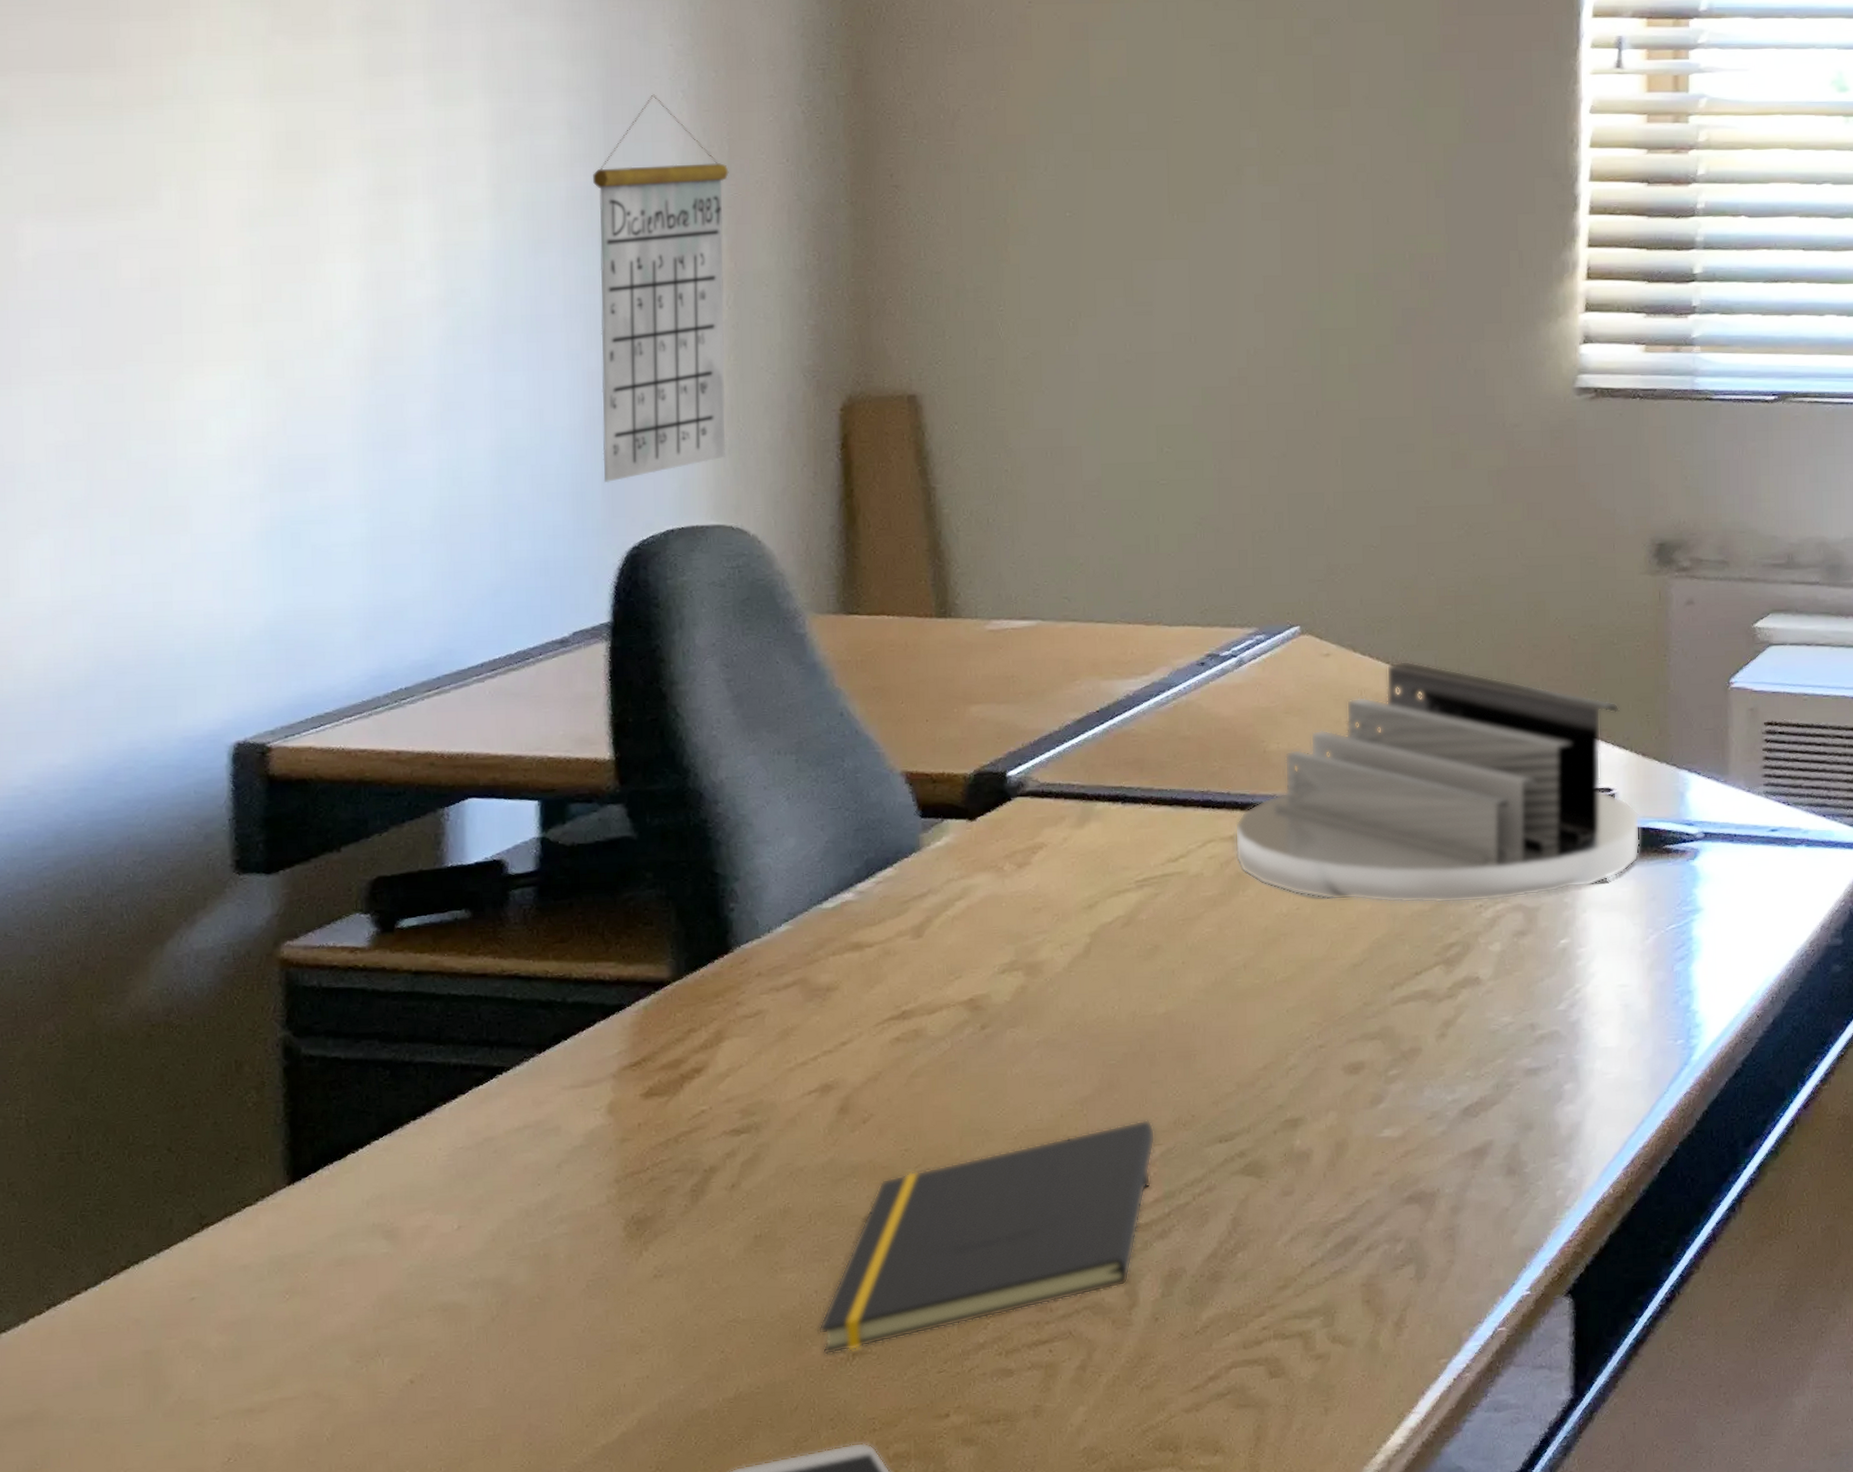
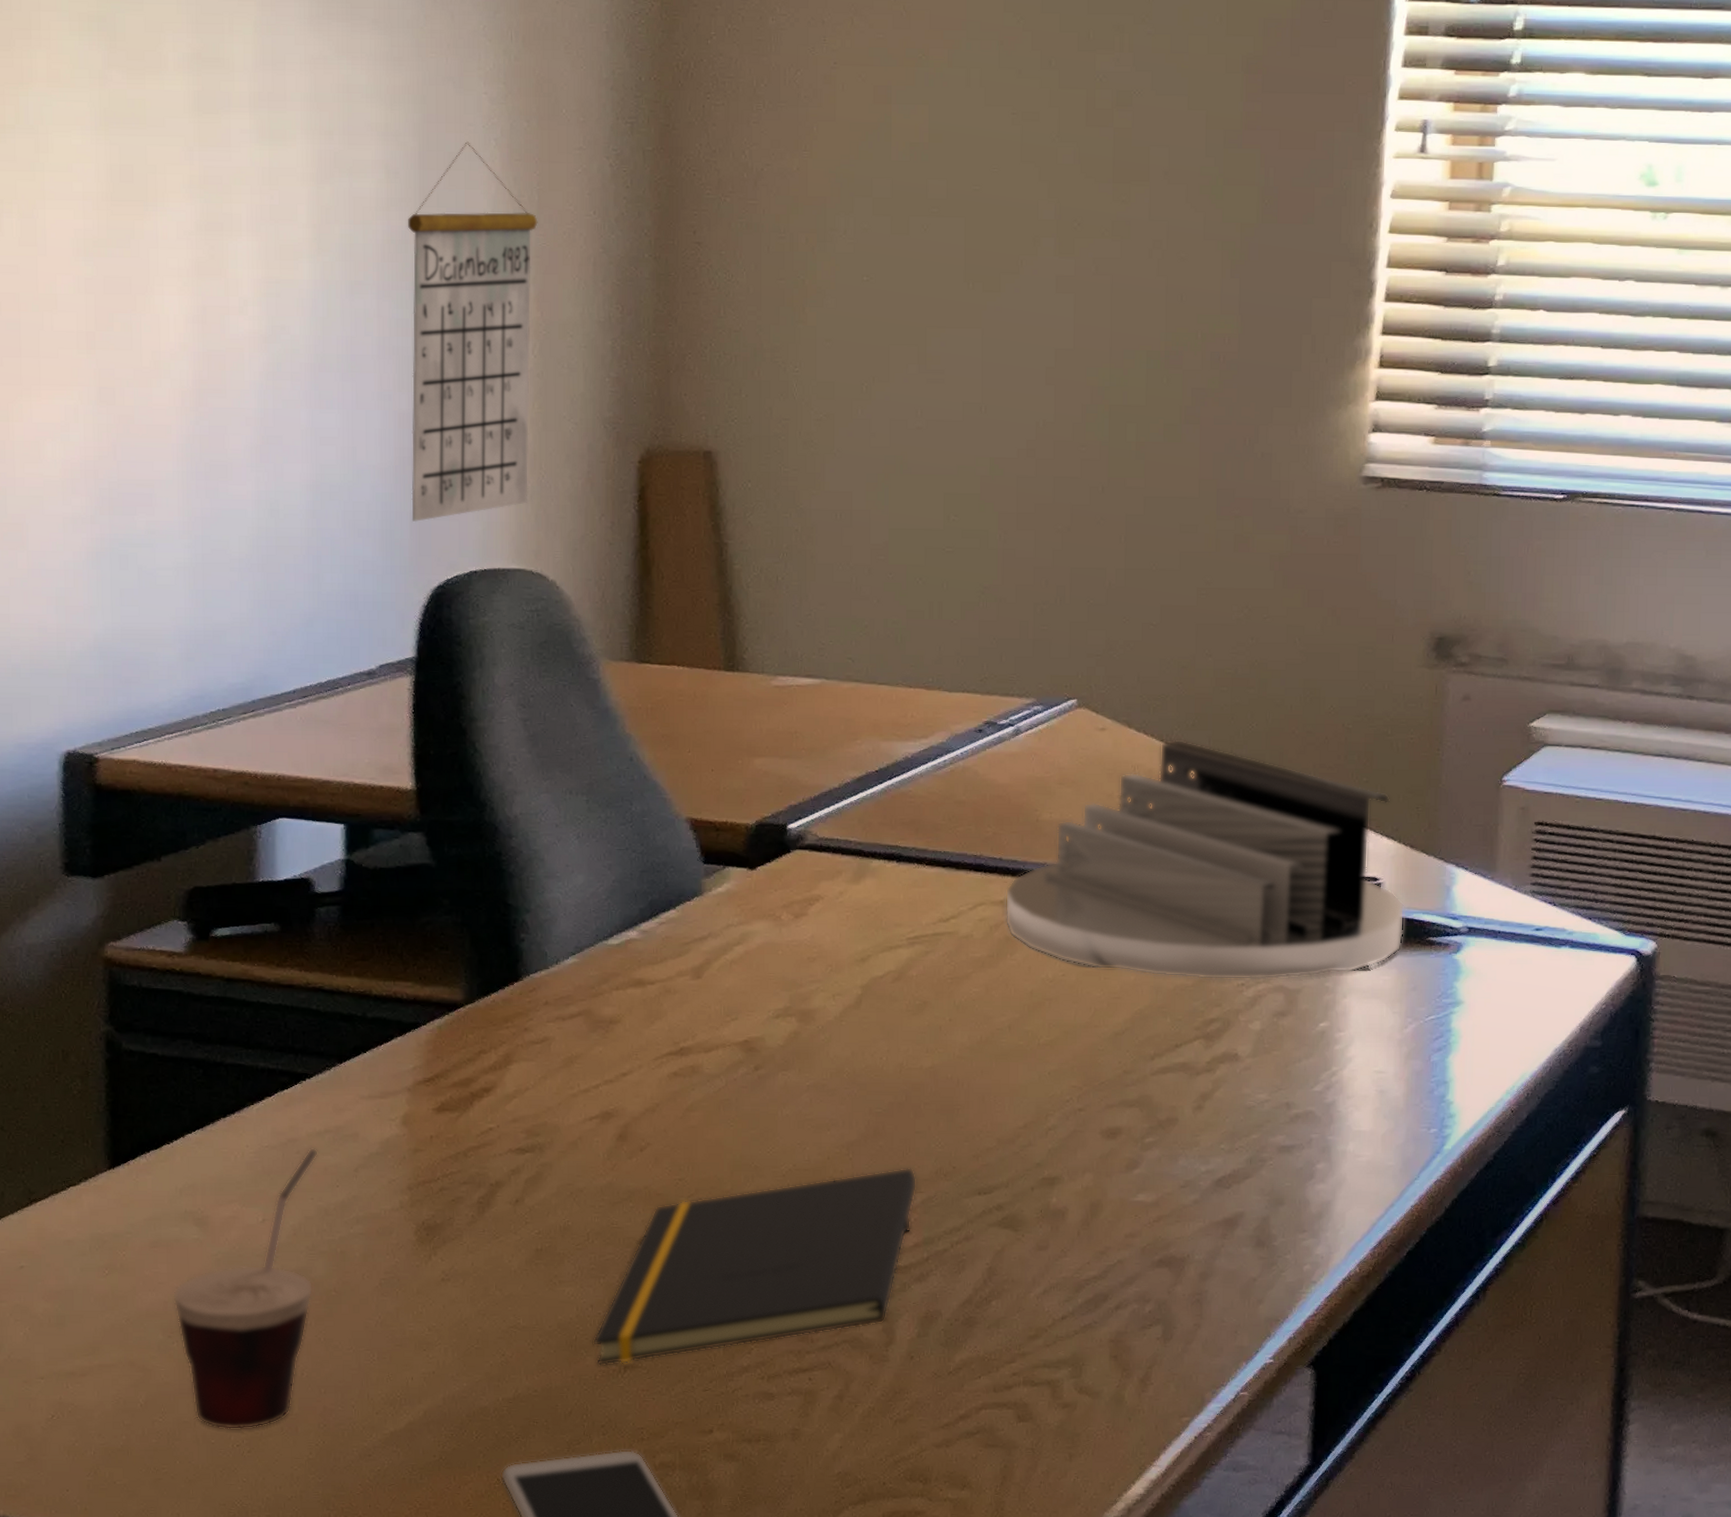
cup: none [360,1146,517,1458] -> present [172,1148,318,1430]

